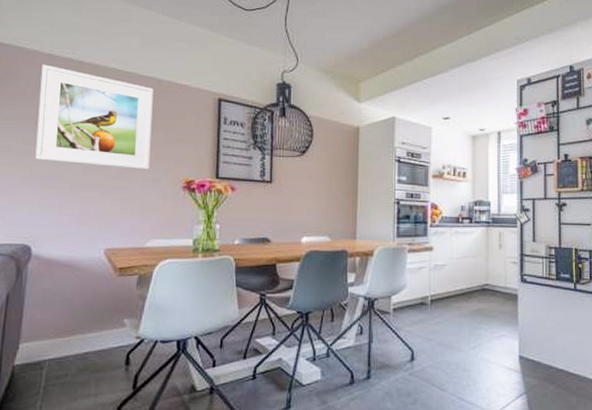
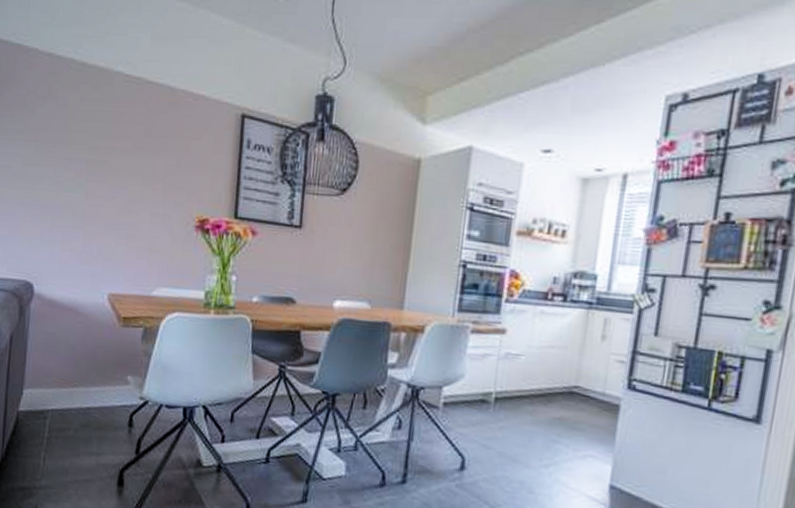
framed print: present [35,64,154,170] -> none [36,66,165,203]

